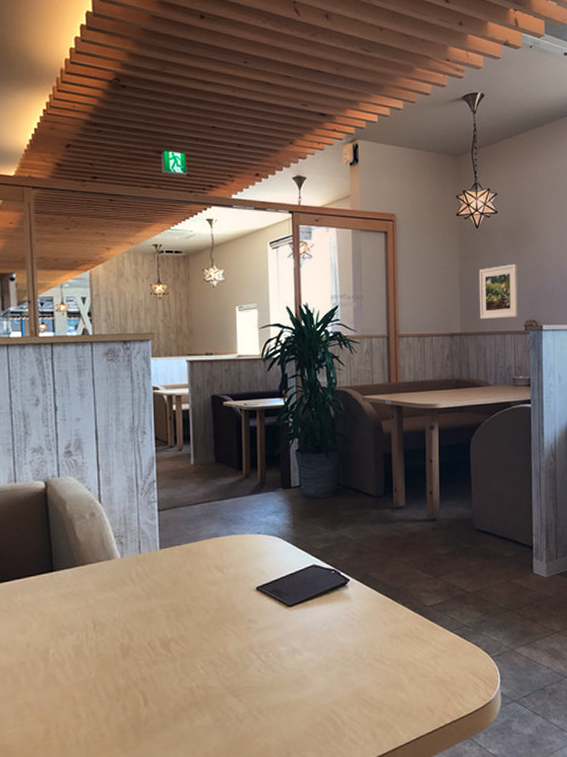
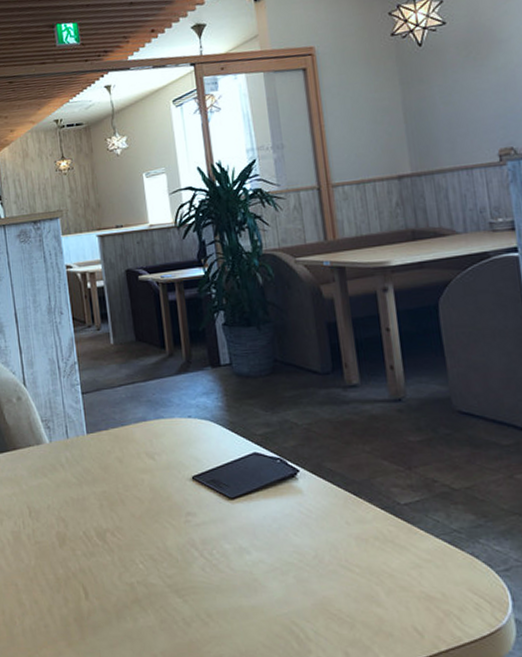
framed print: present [478,263,518,320] -> none [428,81,488,155]

